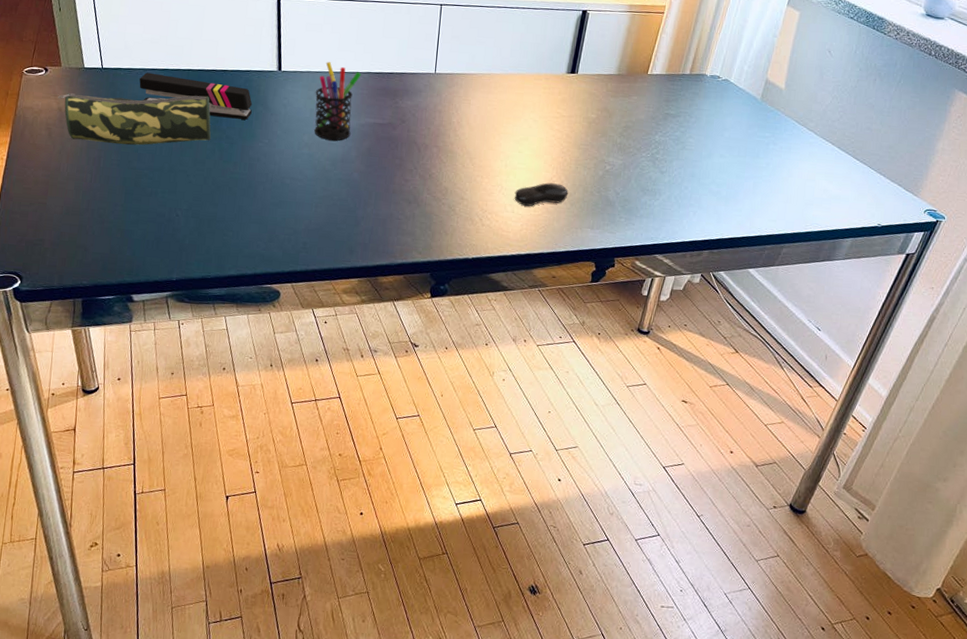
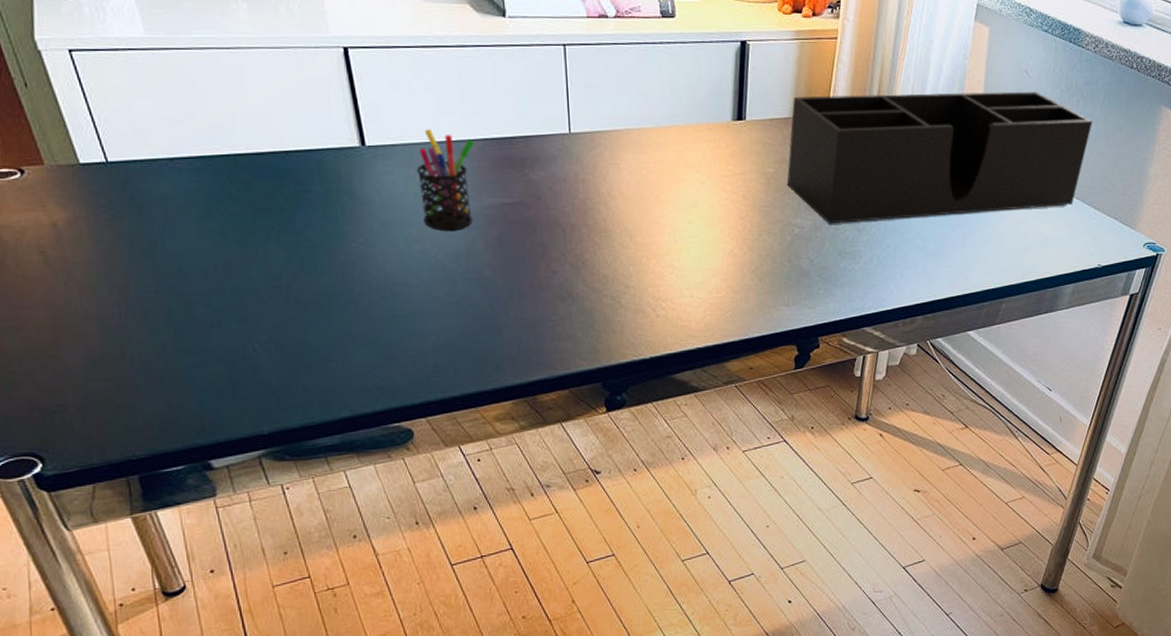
pencil case: present [58,93,211,145] -> none [47,188,284,265]
stapler: present [139,72,253,120] -> none [166,163,334,215]
computer mouse: present [514,182,568,207] -> none [690,256,754,288]
desk organizer: none [605,58,887,170] -> present [786,91,1093,224]

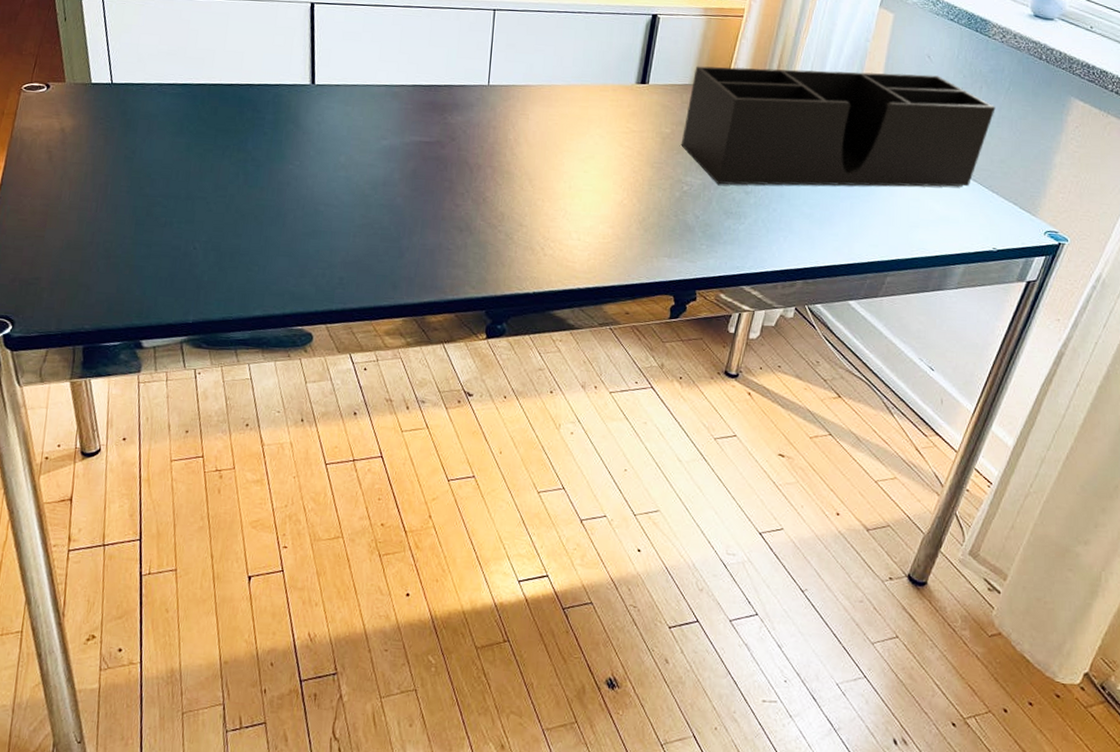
pen holder: present [416,129,475,231] -> none [352,74,406,162]

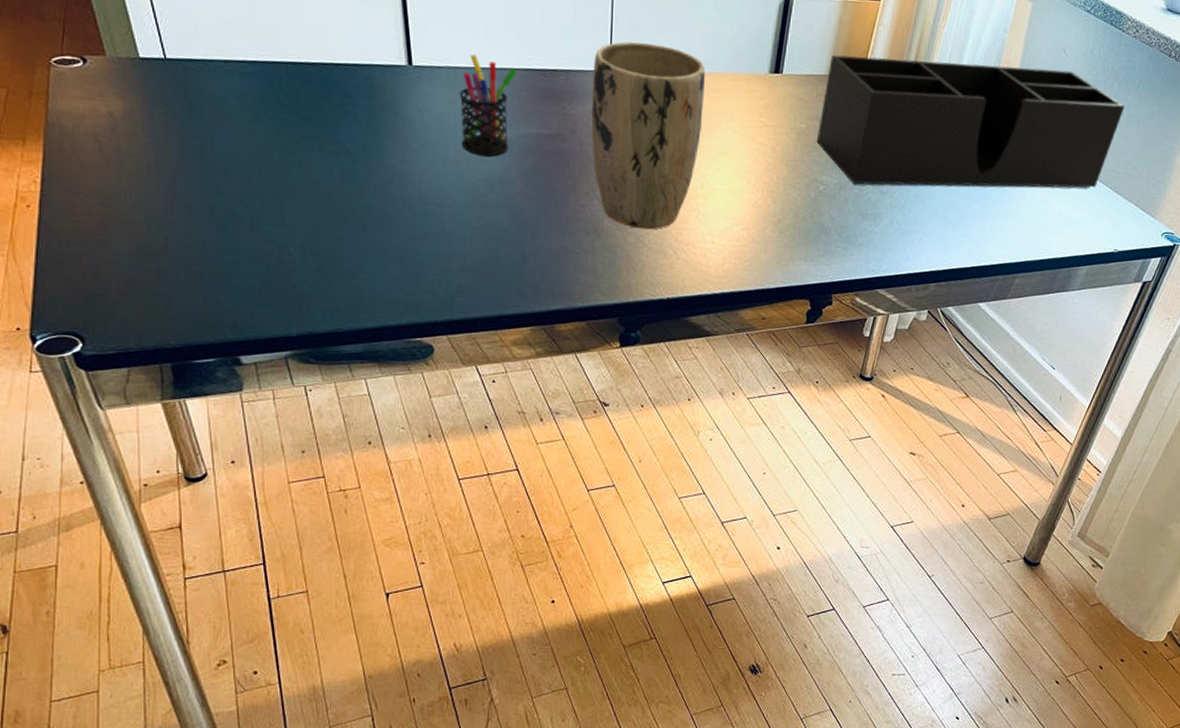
pen holder: none [352,74,406,162] -> present [459,54,518,156]
plant pot: none [468,59,576,228] -> present [591,41,705,230]

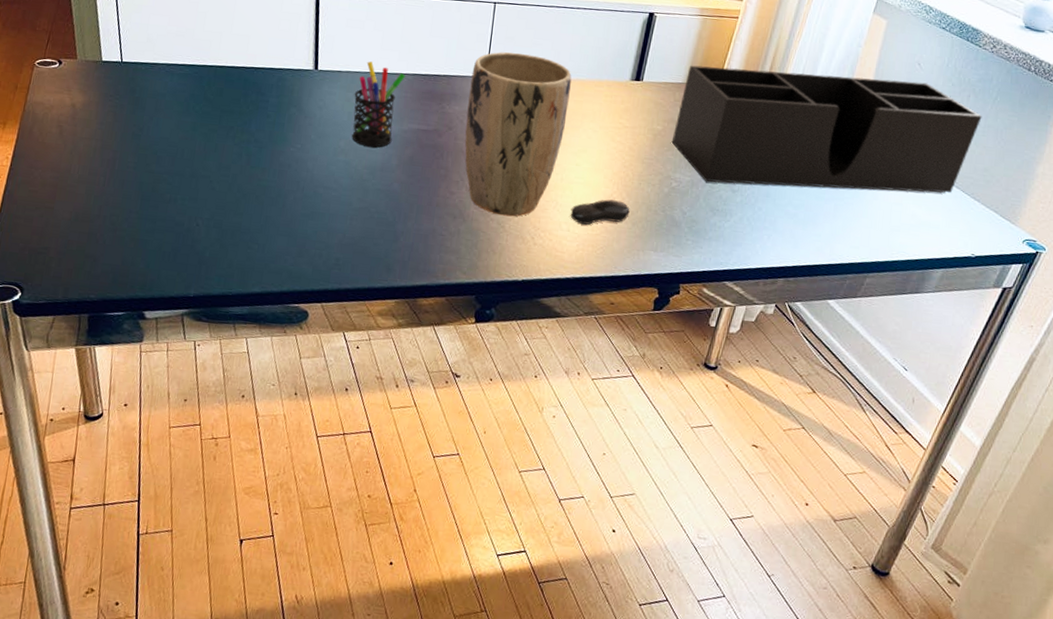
computer mouse: none [713,206,777,236] -> present [570,199,630,225]

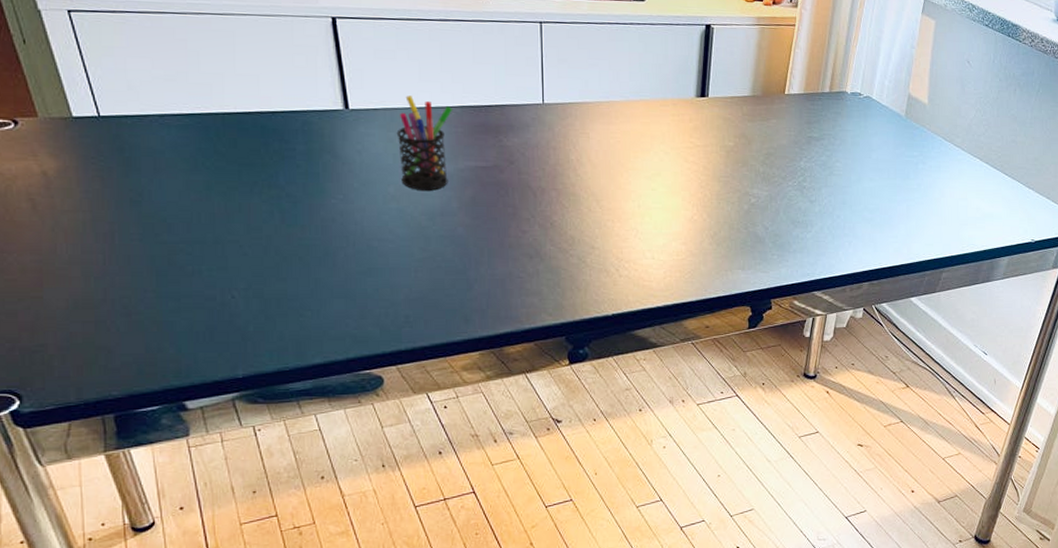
plant pot: present [464,52,572,217] -> none [527,75,636,250]
computer mouse: present [570,199,630,225] -> none [652,222,713,251]
desk organizer: present [671,65,982,194] -> none [745,77,1028,195]

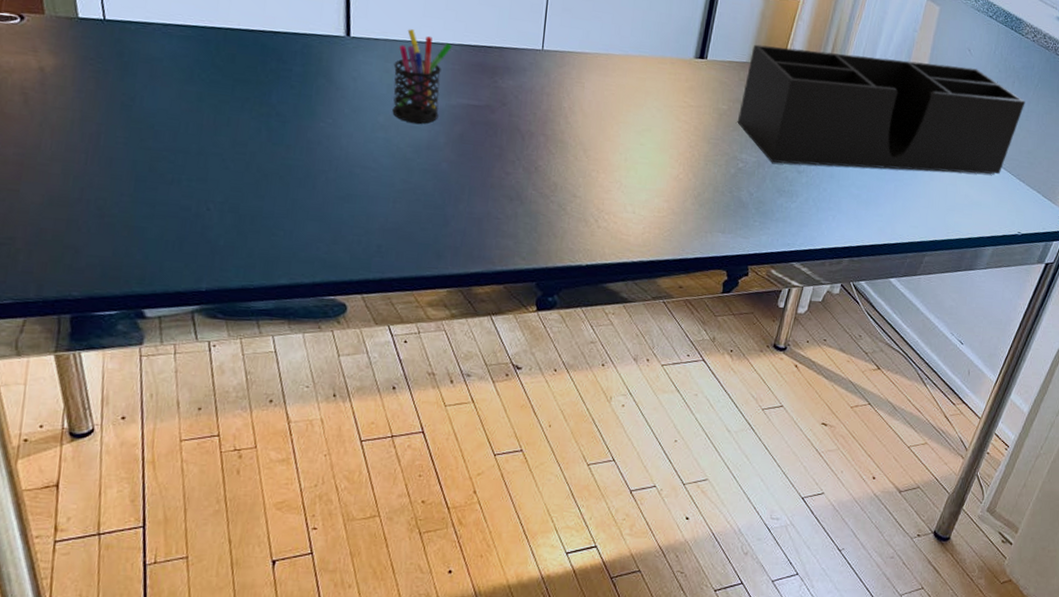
desk organizer: none [745,77,1028,195] -> present [737,44,1026,175]

